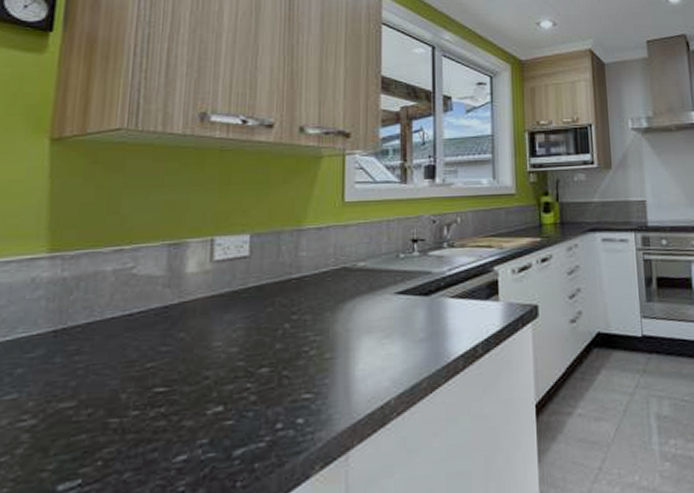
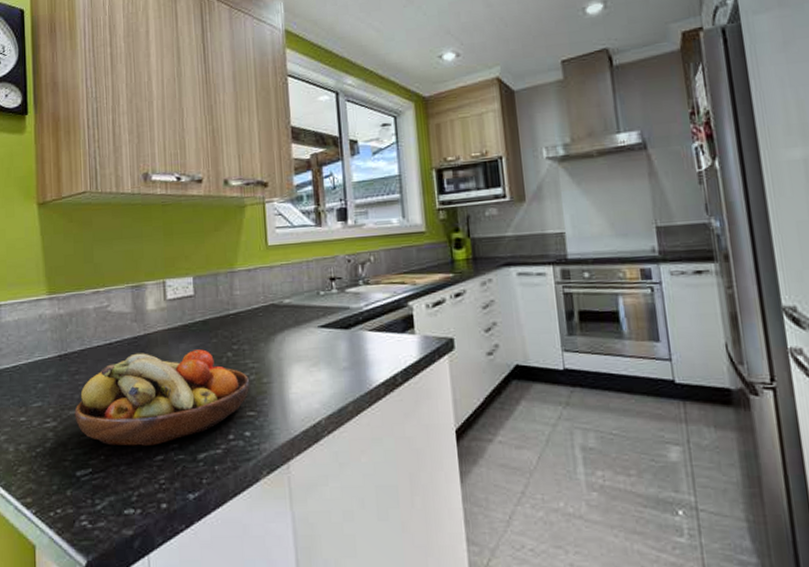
fruit bowl: none [65,320,309,447] -> present [74,349,250,446]

